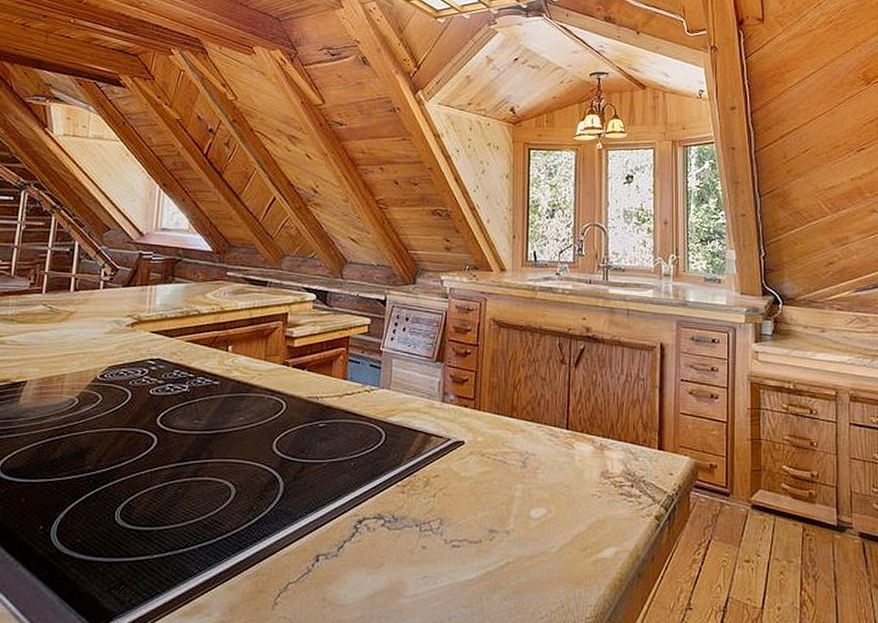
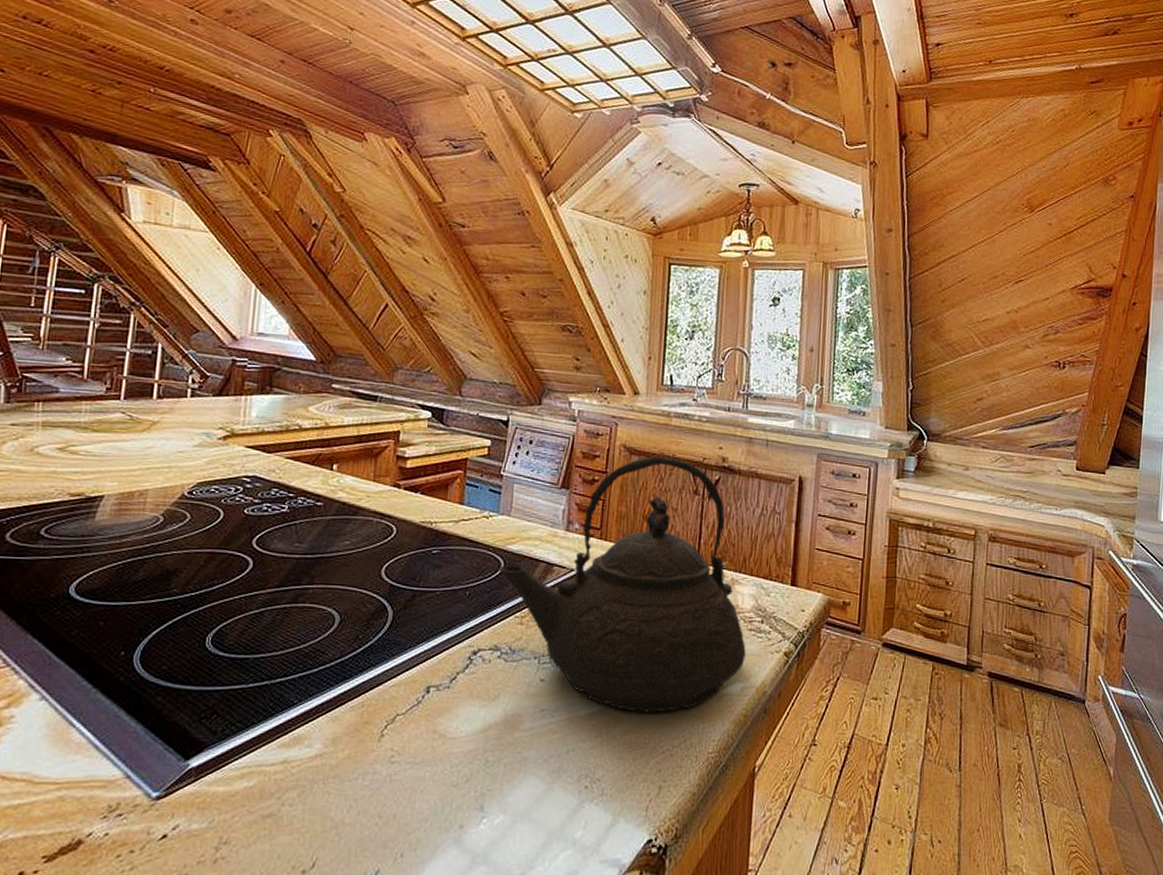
teakettle: none [381,328,618,578] -> present [499,456,746,713]

